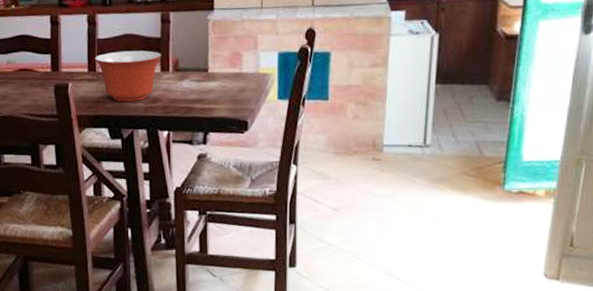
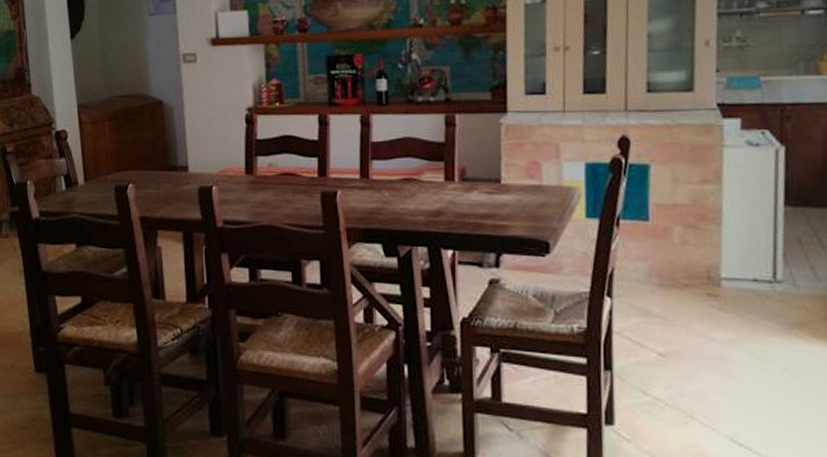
mixing bowl: present [94,50,162,102] -> none [367,155,446,214]

